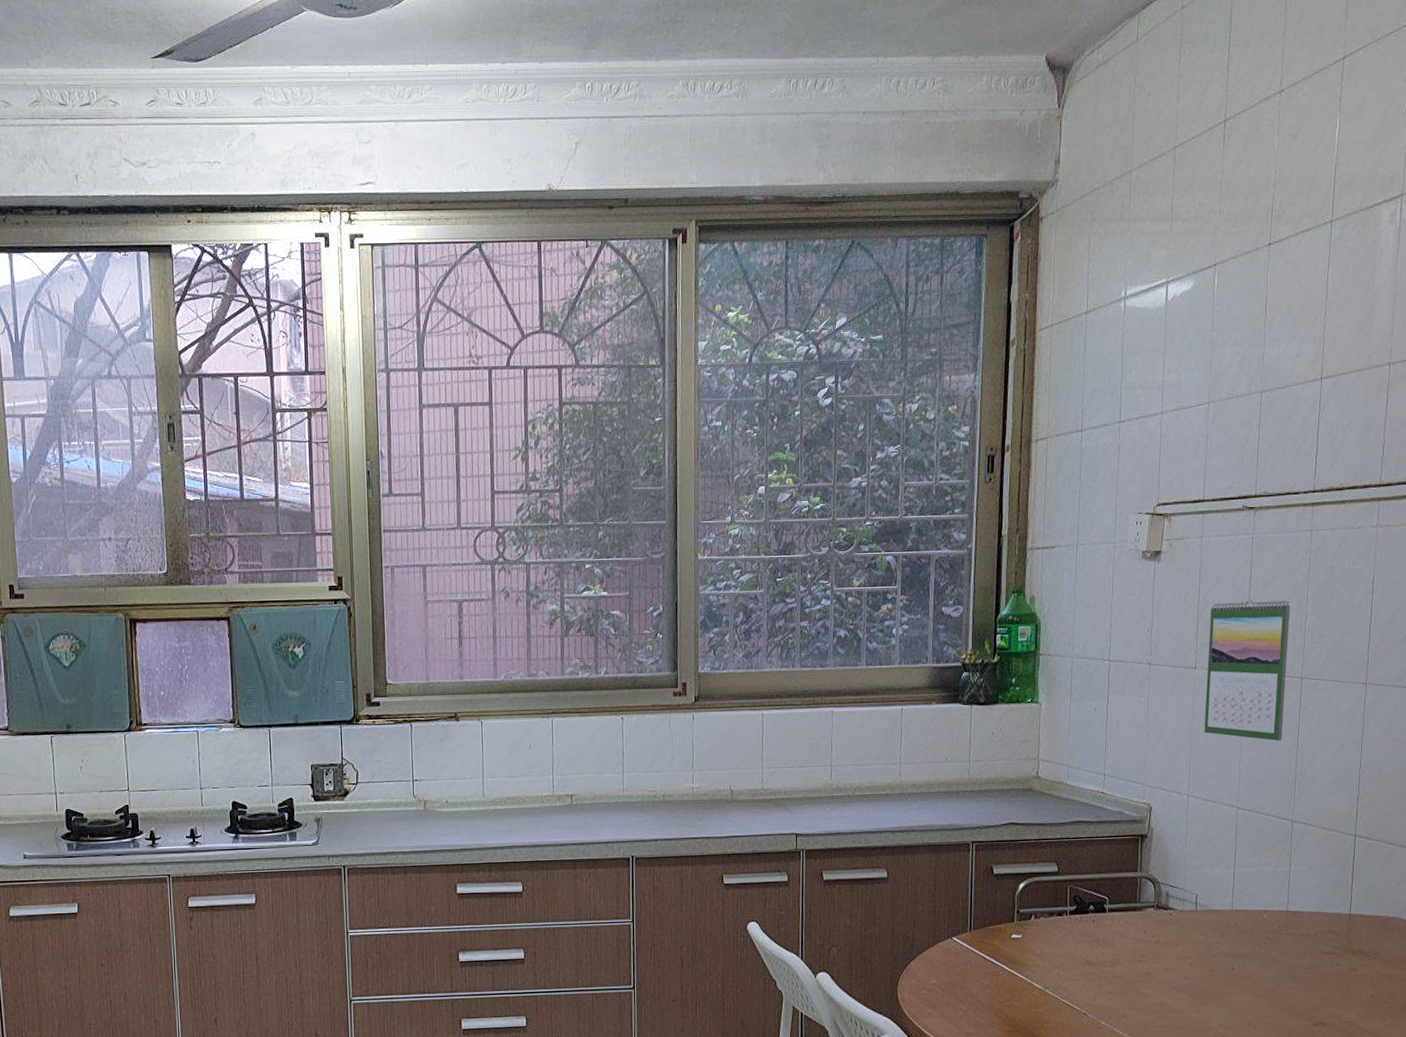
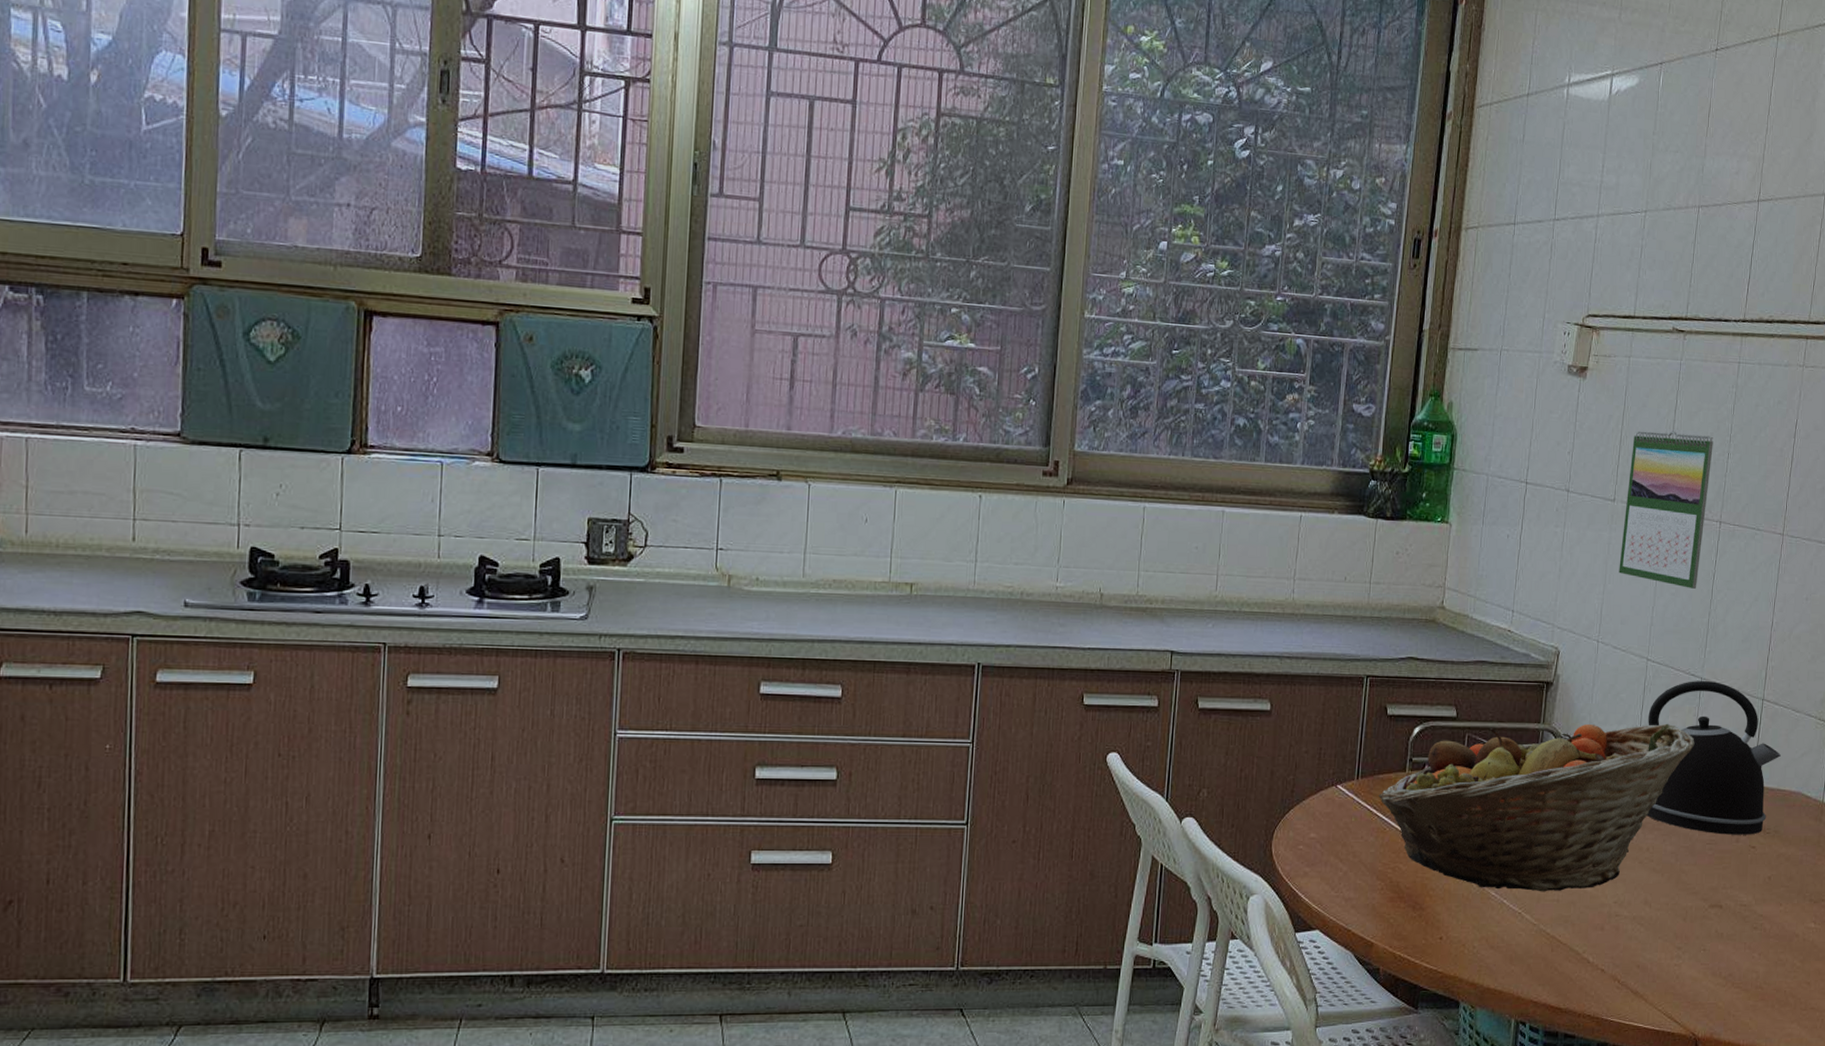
fruit basket: none [991,863,1290,1020] -> present [1378,723,1695,892]
kettle: none [1242,823,1377,960] -> present [1647,681,1781,835]

